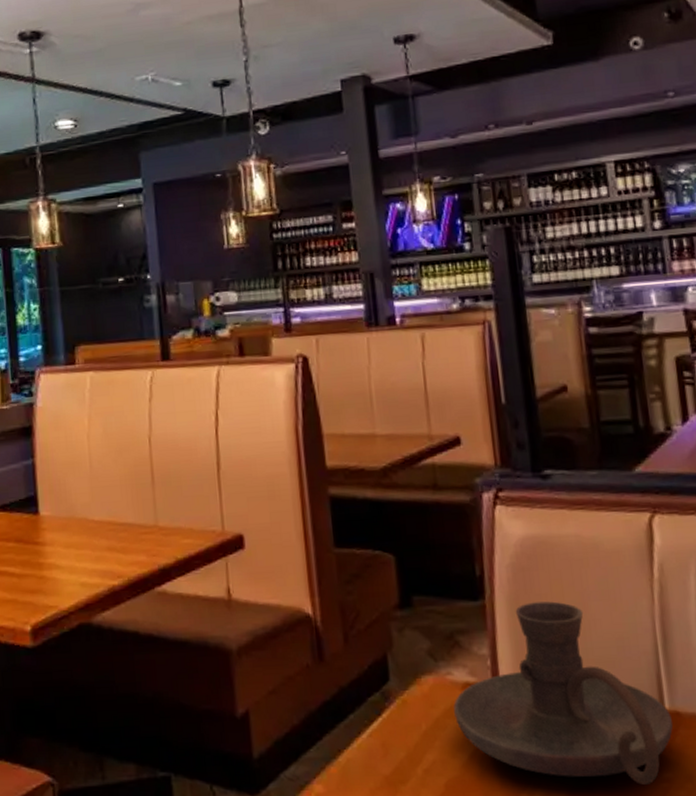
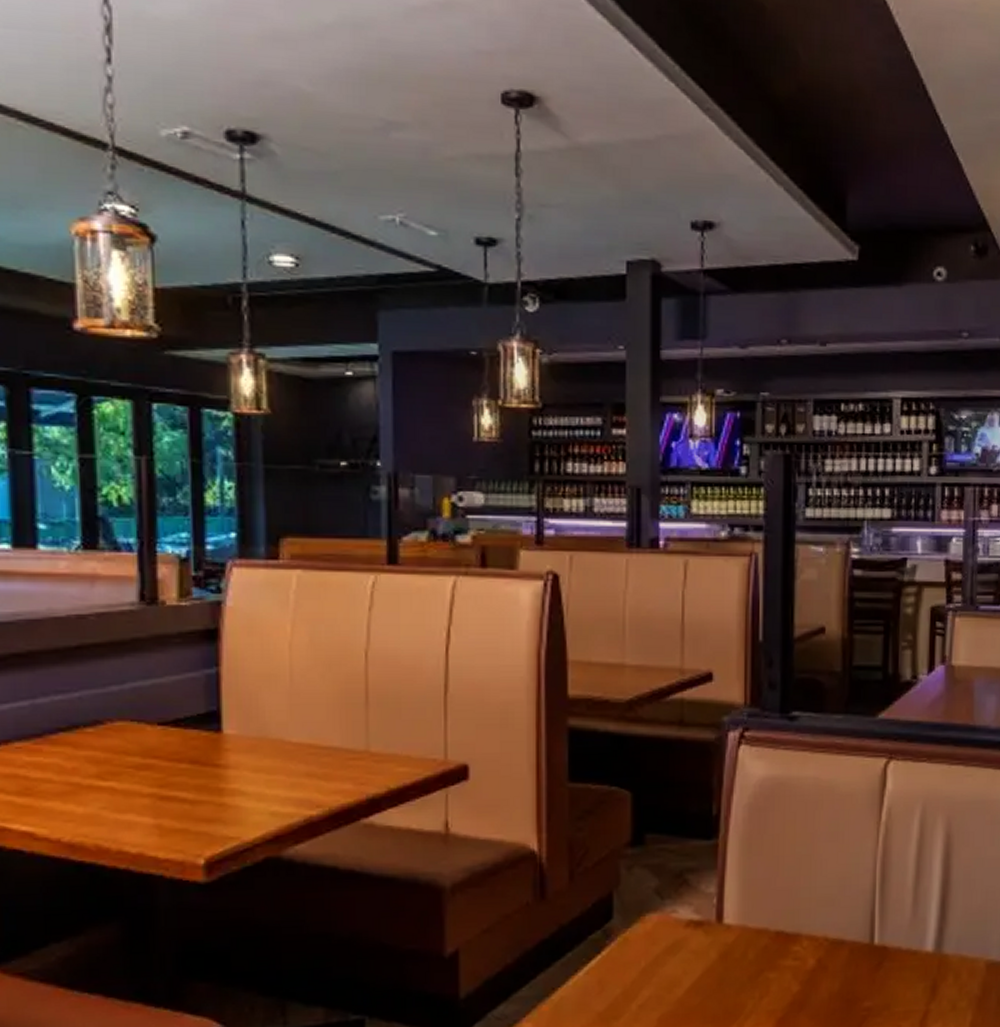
candle holder: present [453,601,674,785] -> none [675,841,880,1013]

